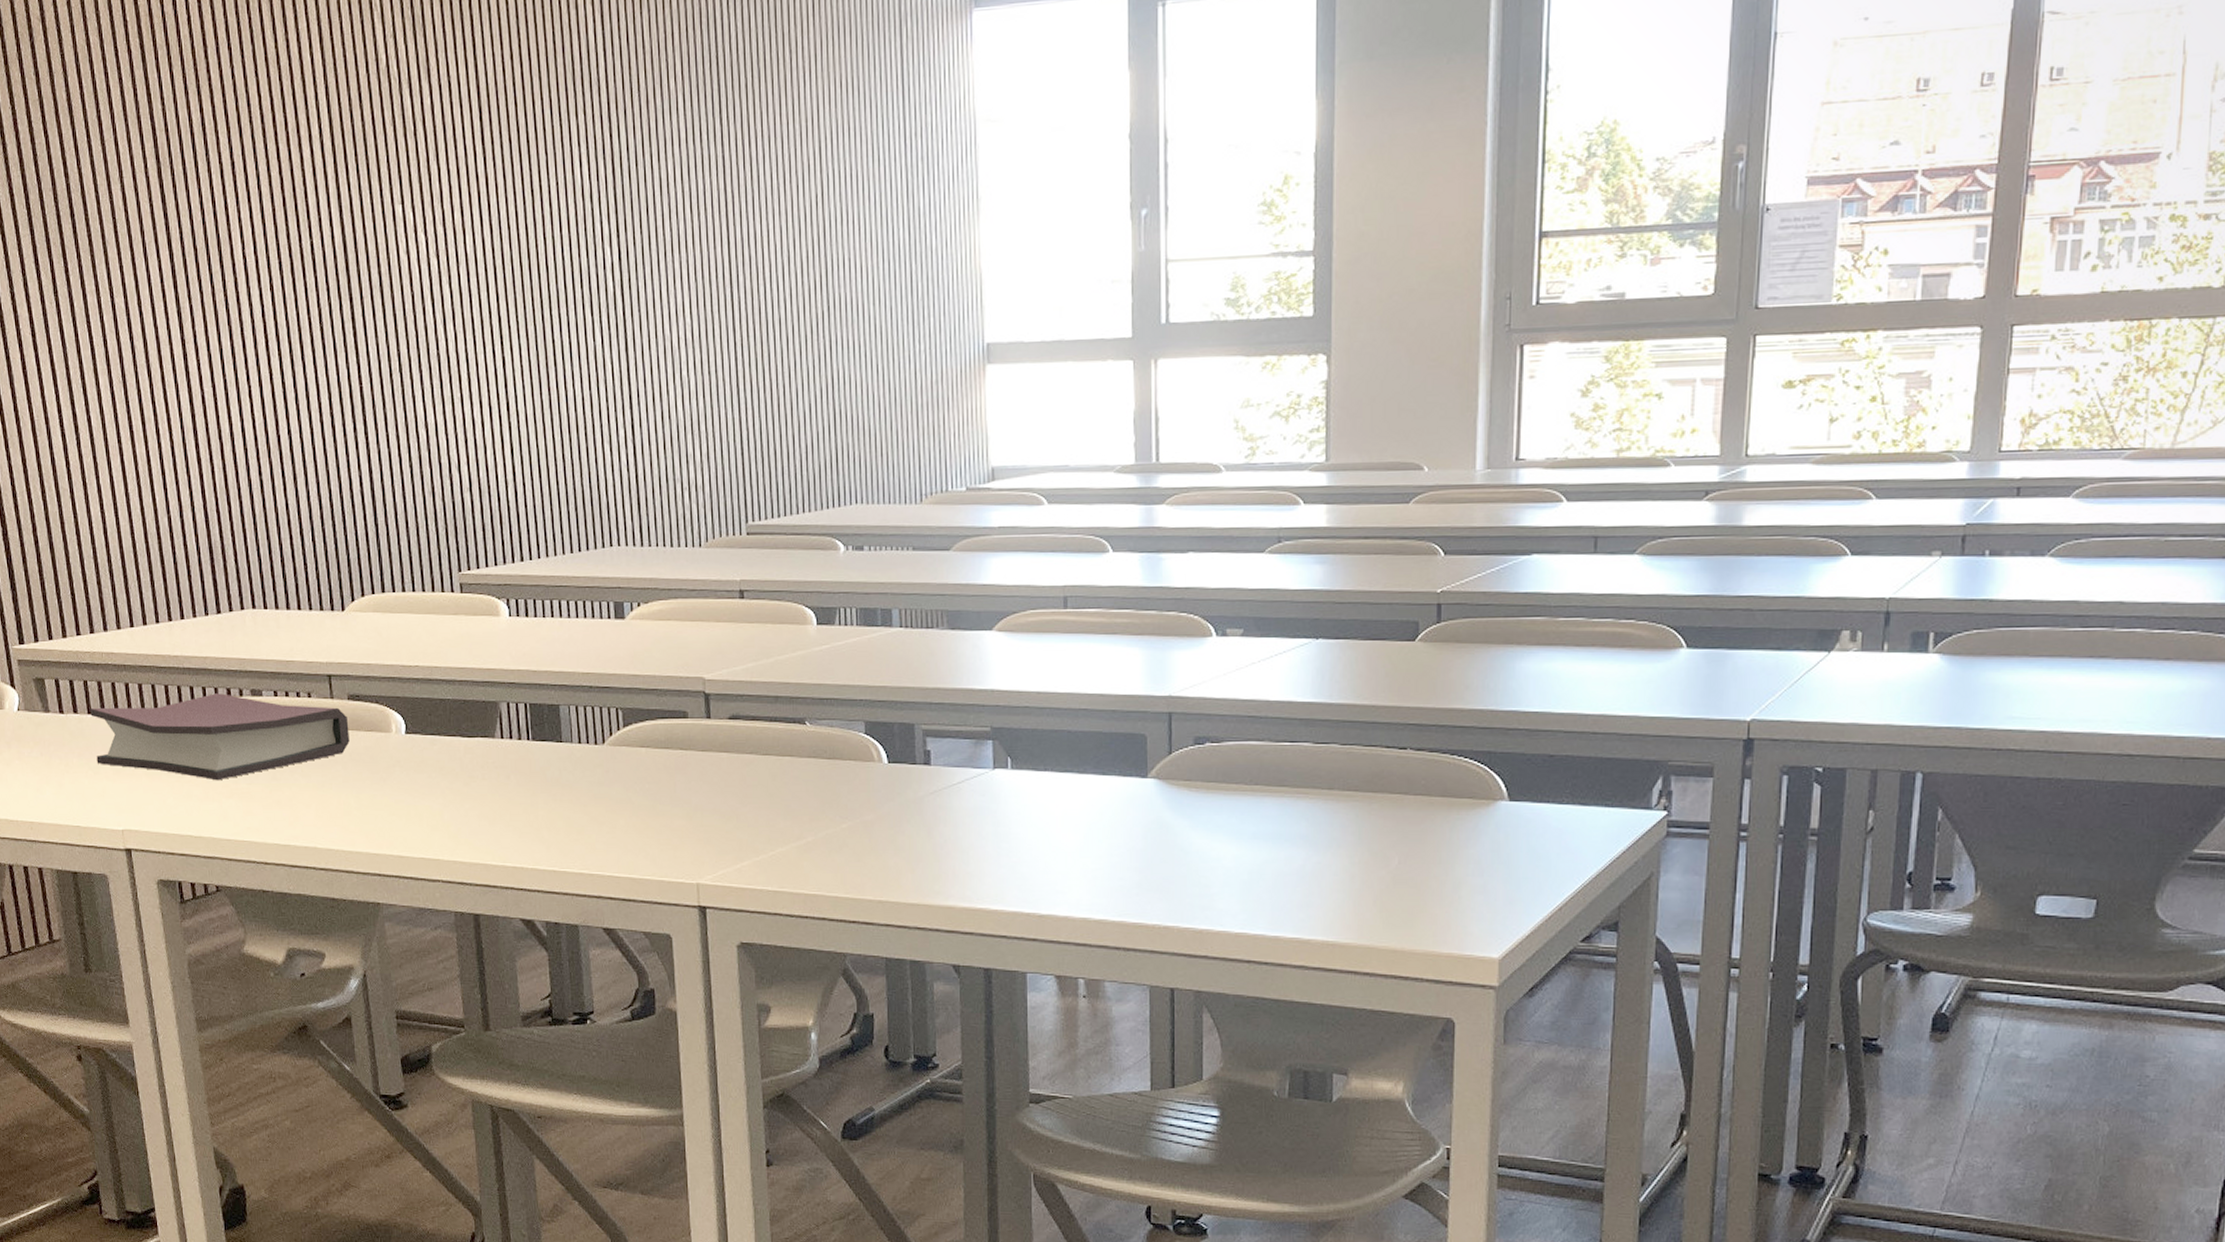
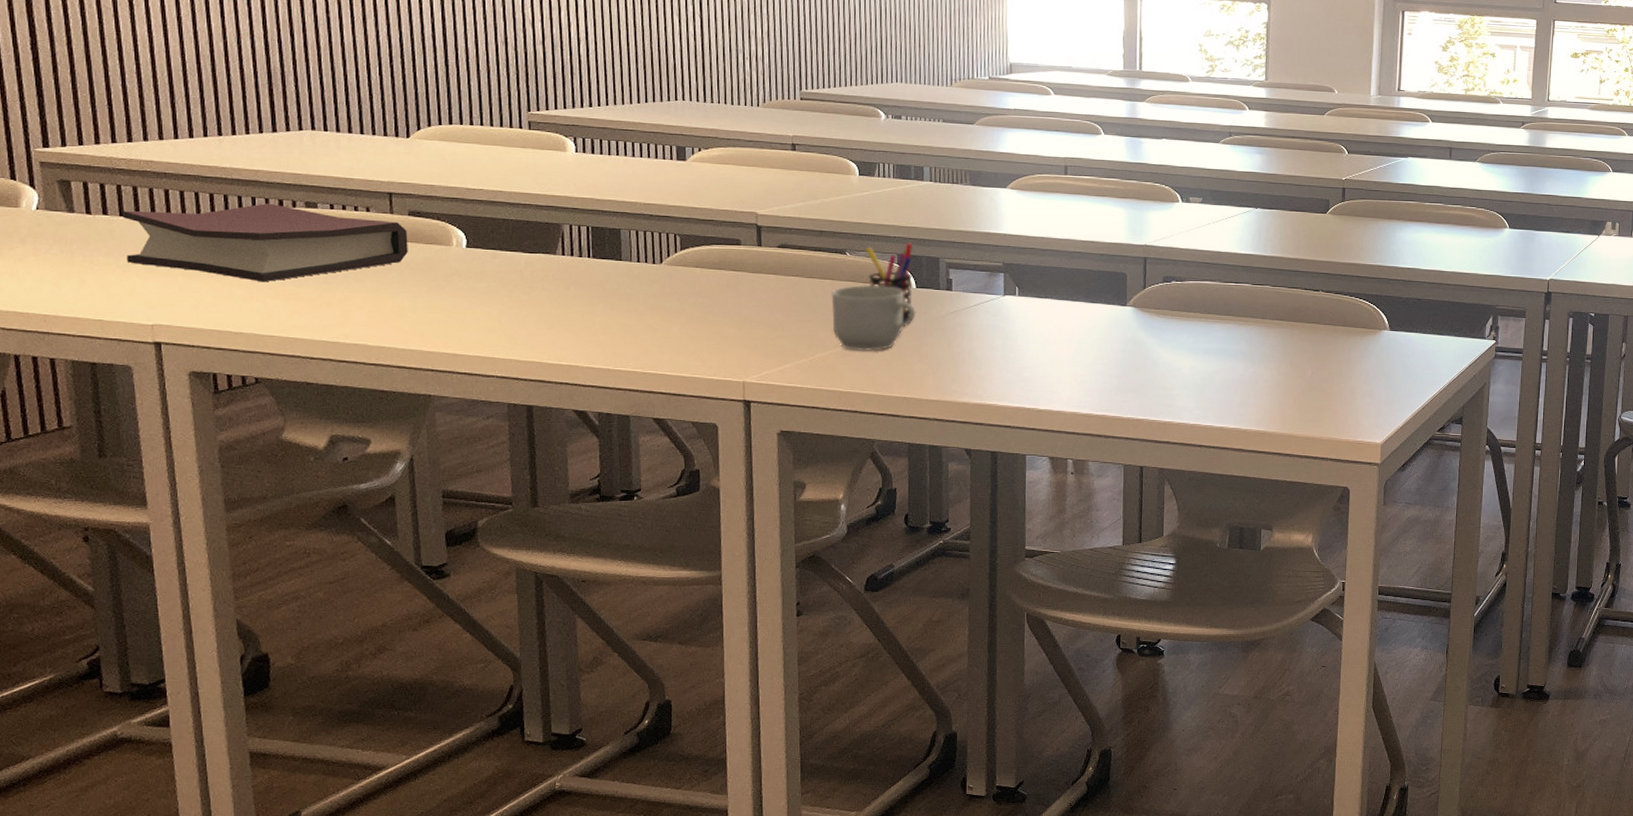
mug: none [791,761,890,845] -> present [831,284,917,352]
pen holder: none [828,706,884,809] -> present [866,243,913,324]

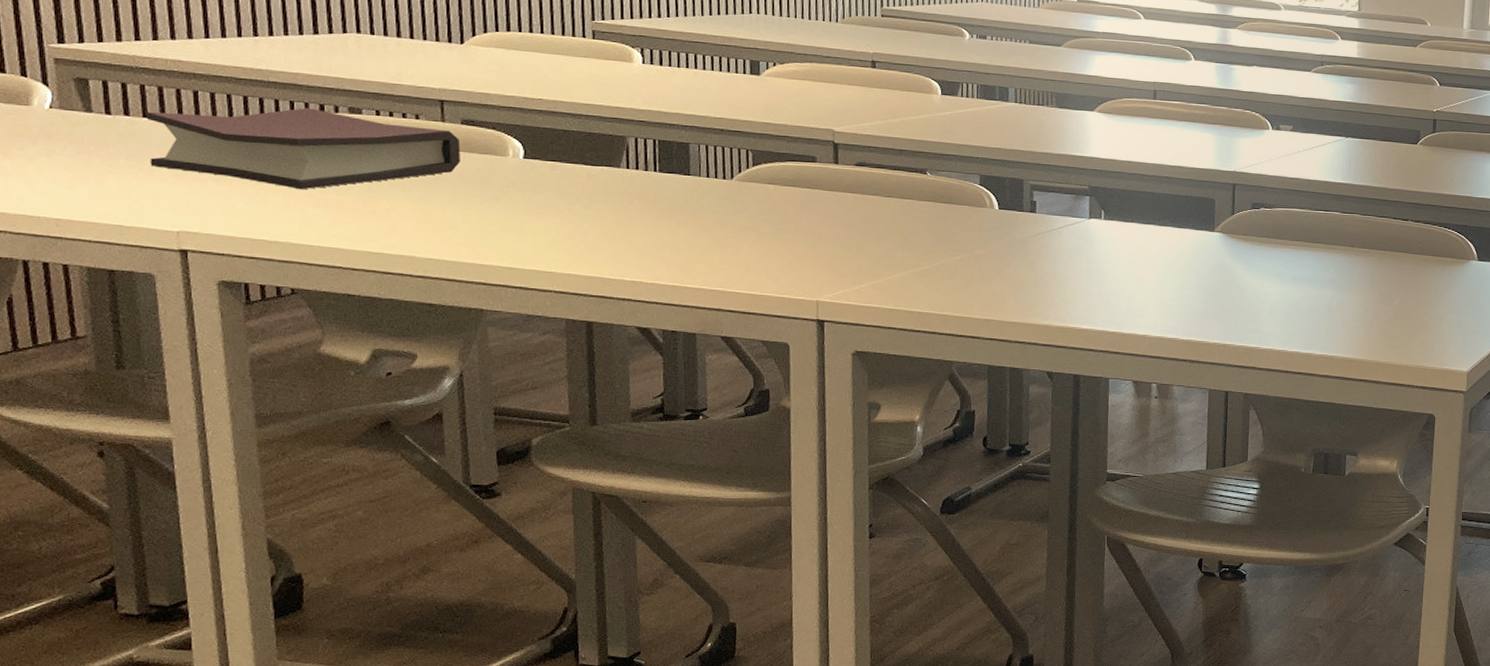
mug: present [831,284,917,352] -> none [911,205,999,273]
pen holder: present [866,243,913,324] -> none [947,164,996,245]

